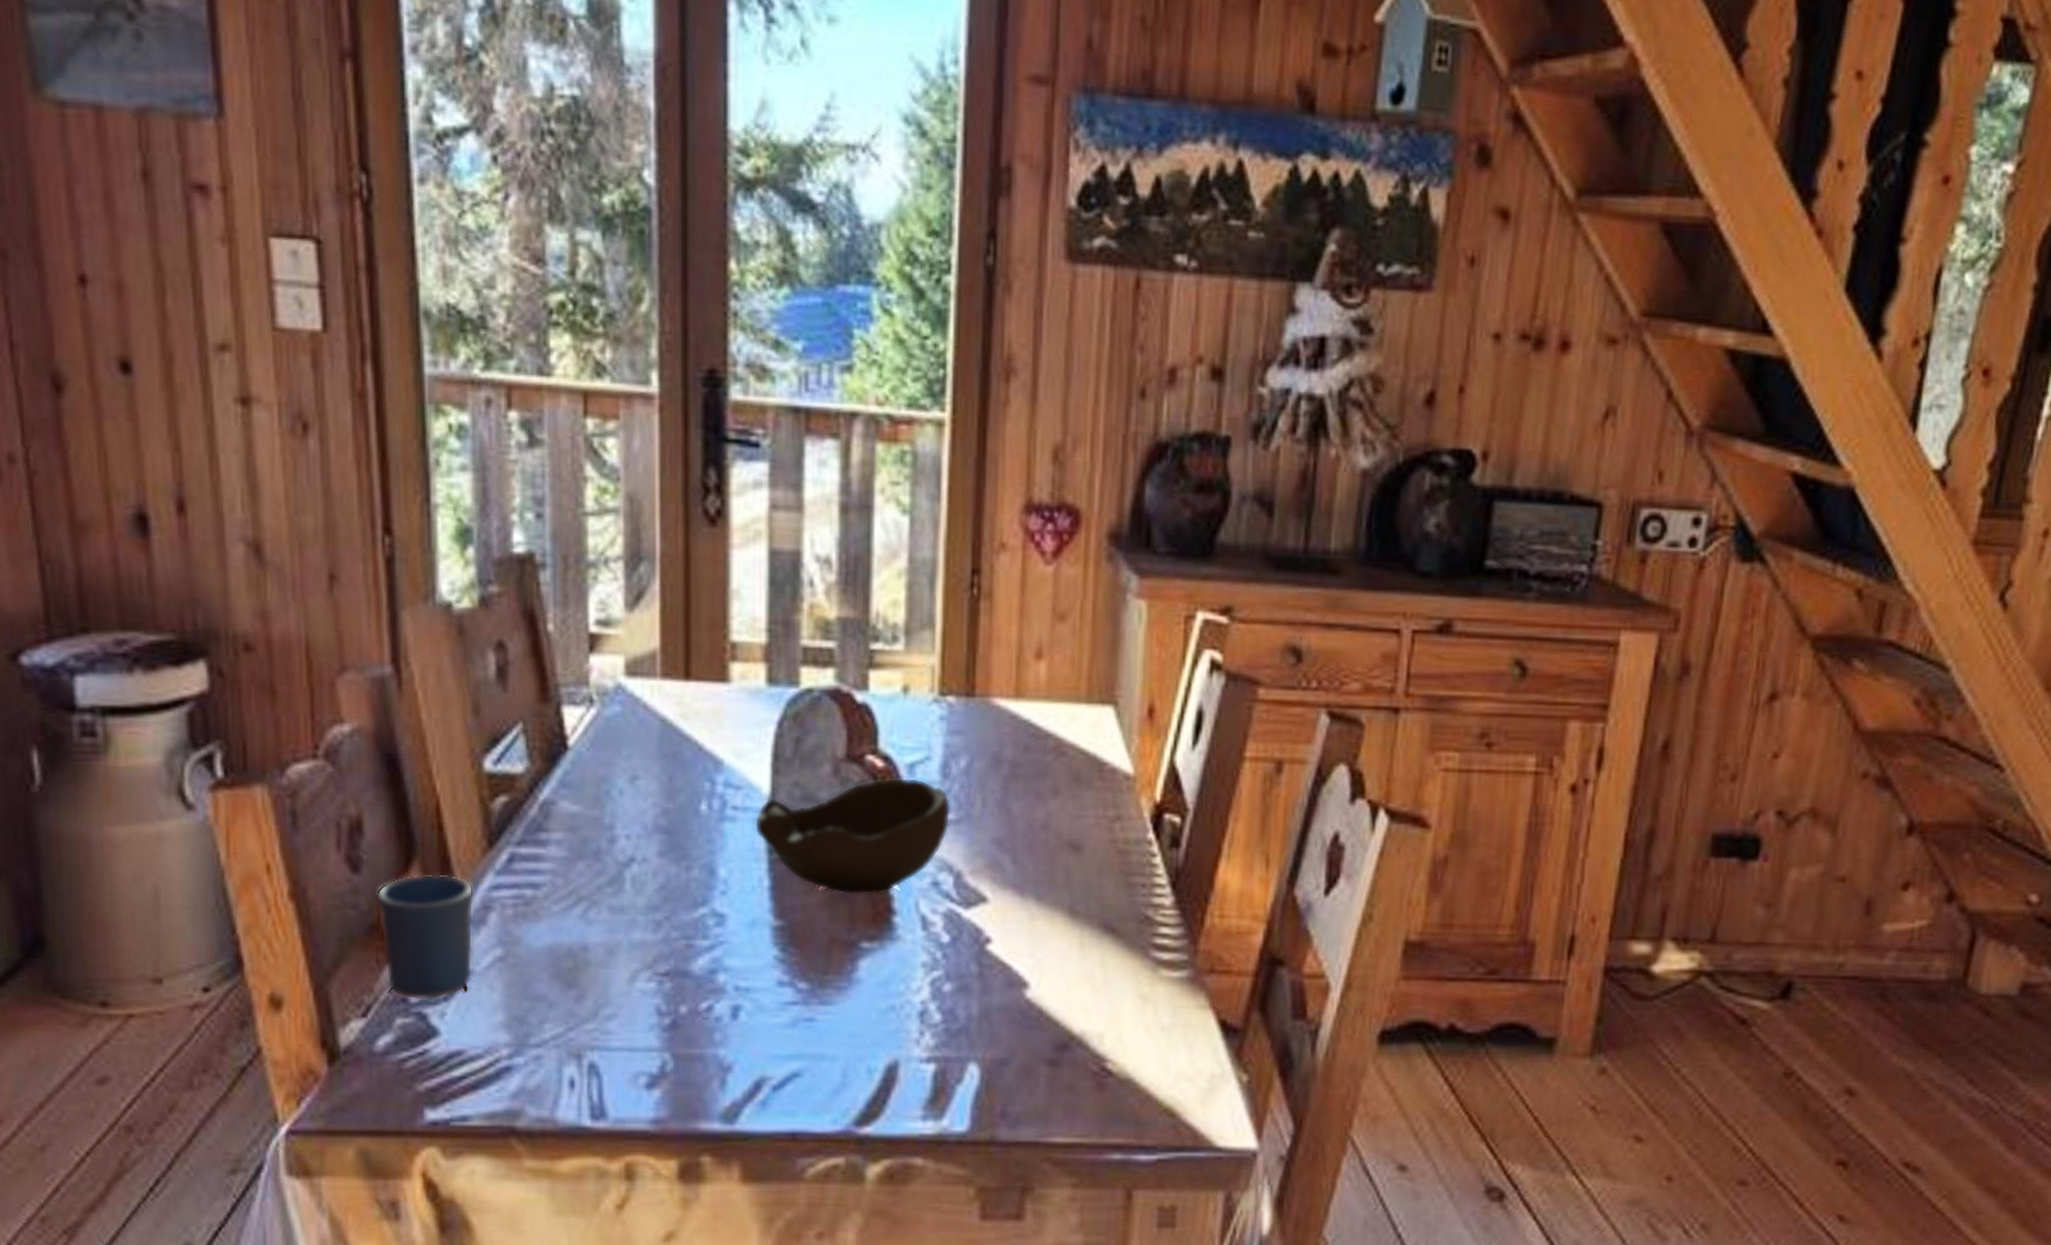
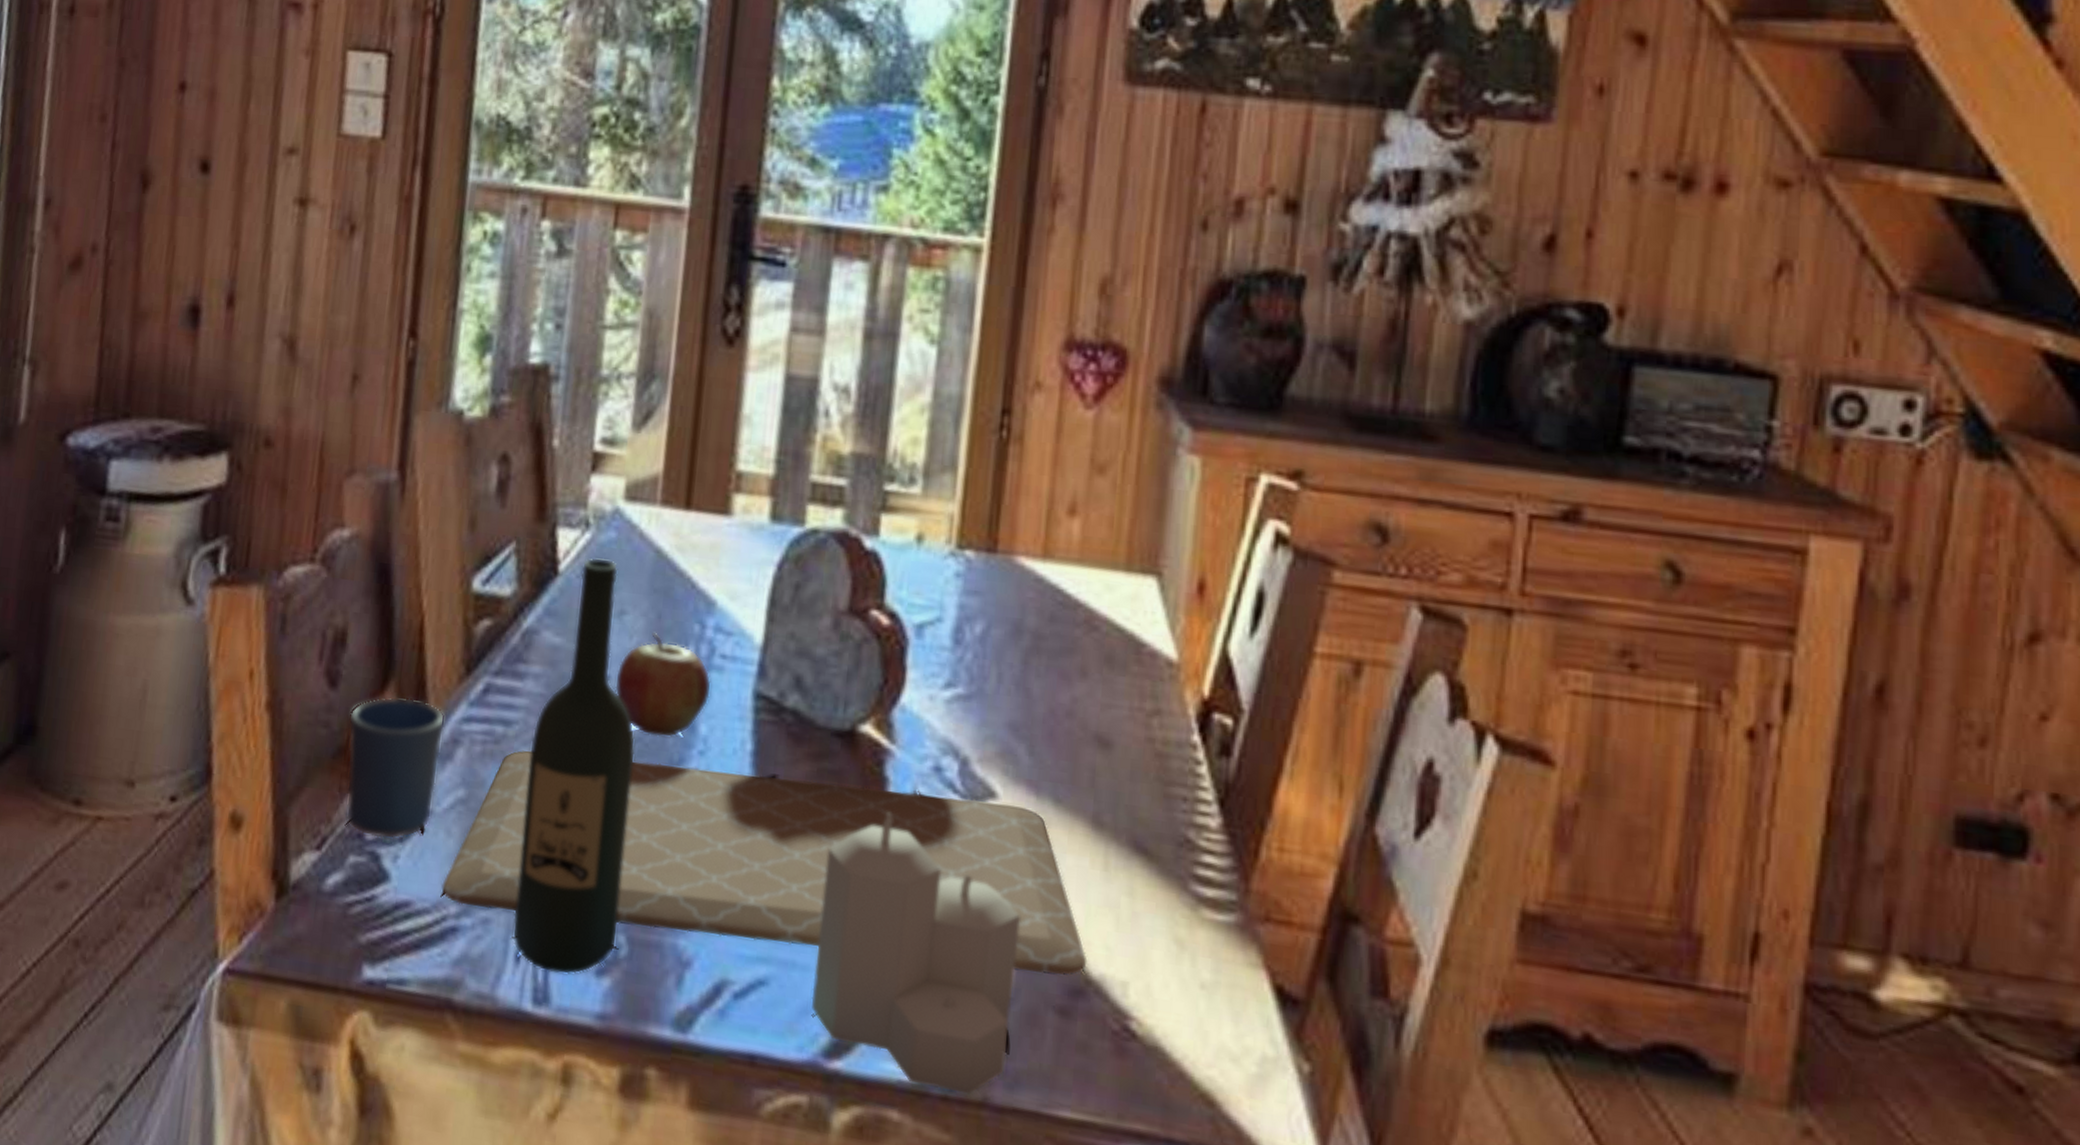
placemat: none [491,905,1070,1048] -> present [441,749,1088,976]
wine bottle: none [560,730,663,1092] -> present [512,557,636,975]
fruit: none [635,792,726,883] -> present [614,631,711,737]
bowl: present [754,777,951,894] -> none [742,637,962,774]
candle: none [841,924,1013,1137] -> present [811,813,1020,1095]

